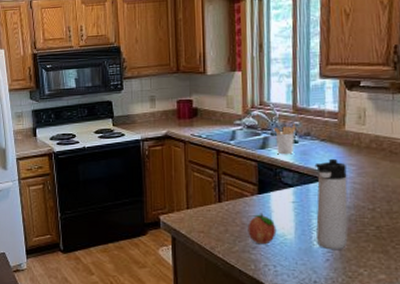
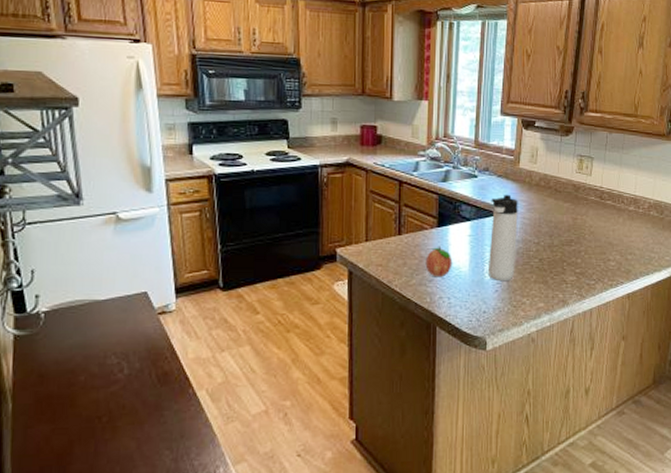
utensil holder: present [273,123,296,155] -> none [455,158,477,189]

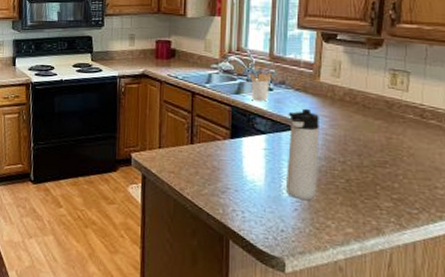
fruit: present [425,246,453,277] -> none [218,157,247,190]
utensil holder: none [455,158,477,189] -> present [249,71,272,102]

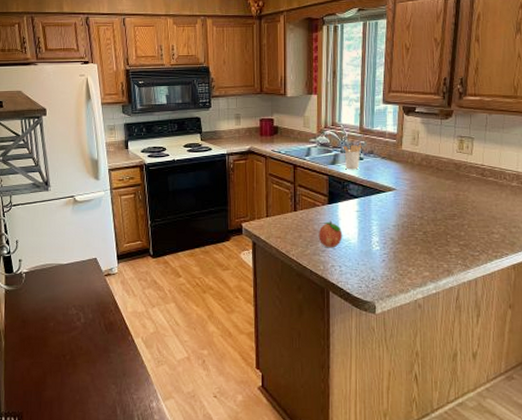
fruit: none [218,157,247,190] -> present [318,220,343,248]
thermos bottle: present [287,108,320,200] -> none [376,173,402,251]

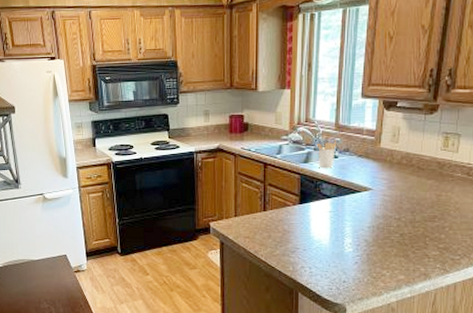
fruit: present [318,220,343,248] -> none [288,221,314,249]

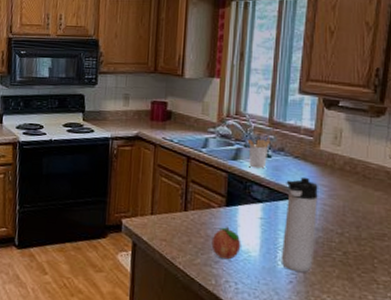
fruit: none [288,221,314,249] -> present [211,226,241,260]
thermos bottle: none [348,172,379,253] -> present [282,177,318,272]

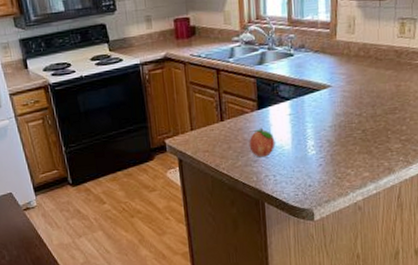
utensil holder: present [247,137,271,169] -> none [270,36,292,69]
thermos bottle: present [282,177,318,272] -> none [309,69,338,155]

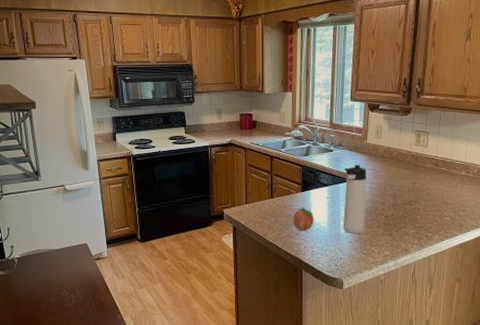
thermos bottle: none [309,69,338,155] -> present [343,164,367,233]

